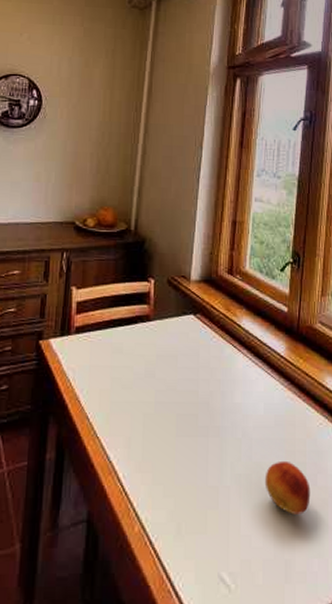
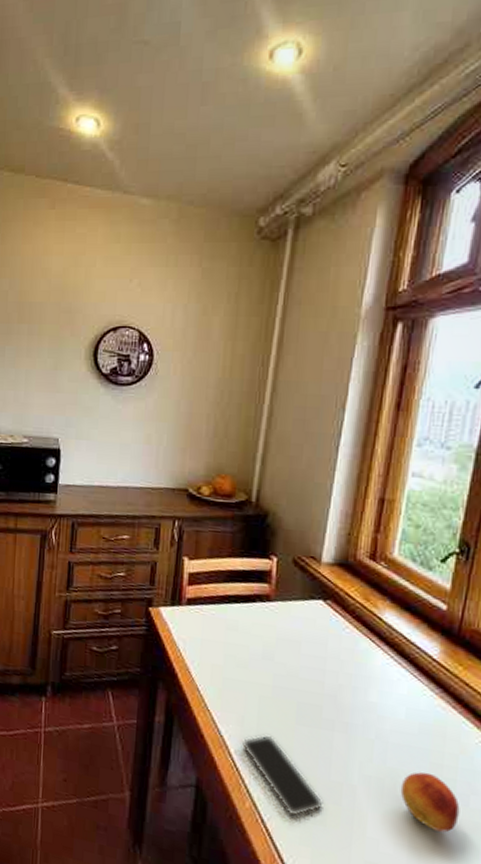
smartphone: none [129,452,203,530] -> present [241,734,324,817]

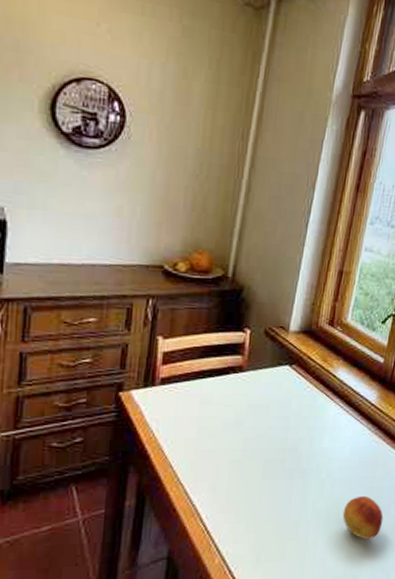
smartphone: present [241,734,324,817] -> none [212,494,283,560]

